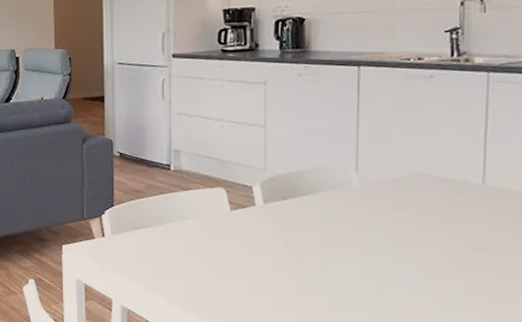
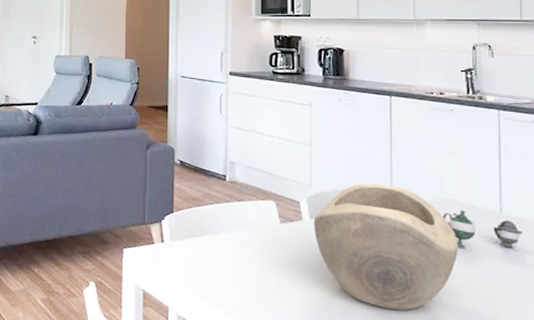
decorative bowl: none [267,162,432,290] -> present [313,183,459,310]
teapot: none [416,184,509,223] -> present [443,210,524,248]

